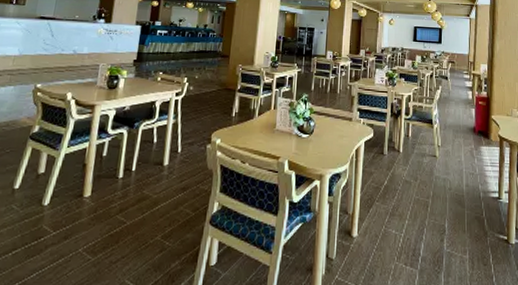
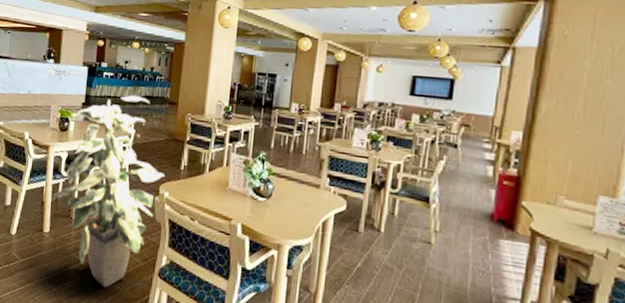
indoor plant: none [93,50,217,247] -> present [50,95,165,288]

